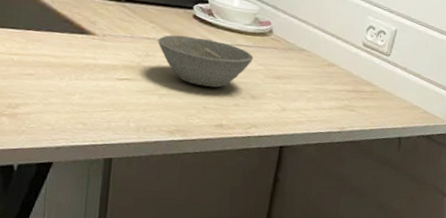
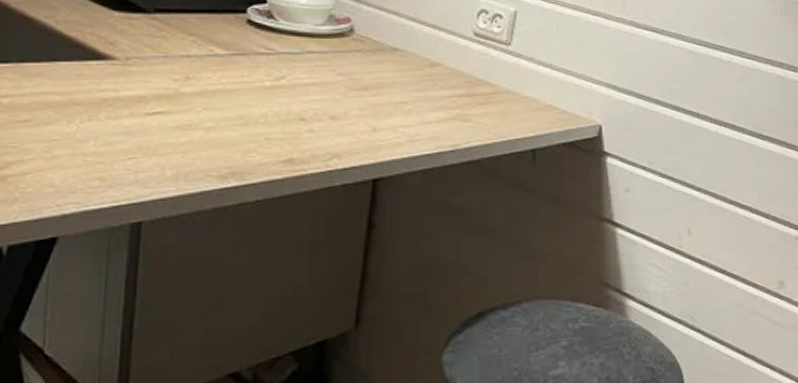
bowl: present [158,35,254,88] -> none [201,47,331,110]

